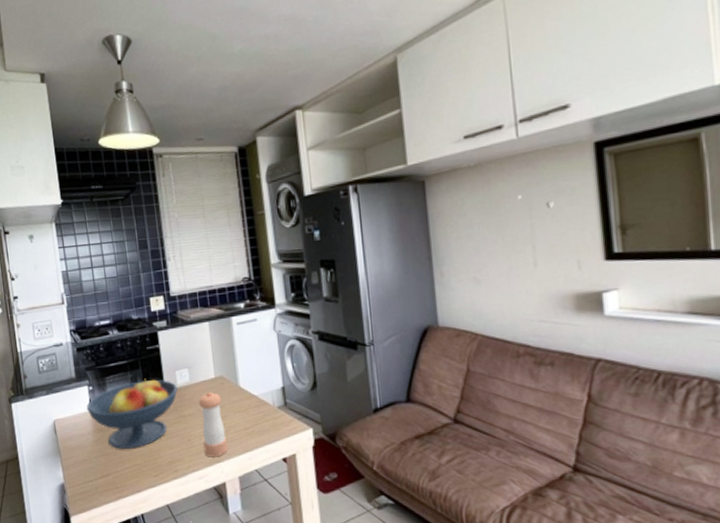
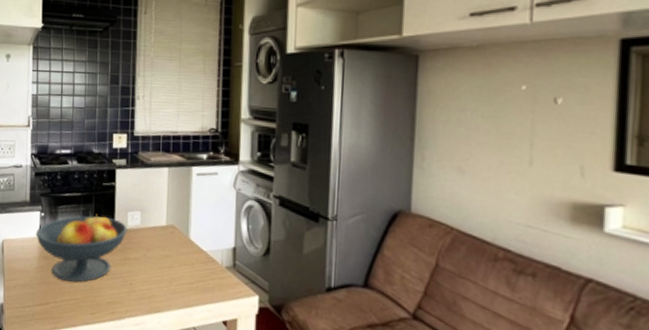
pepper shaker: present [199,392,228,457] -> none [144,239,170,307]

